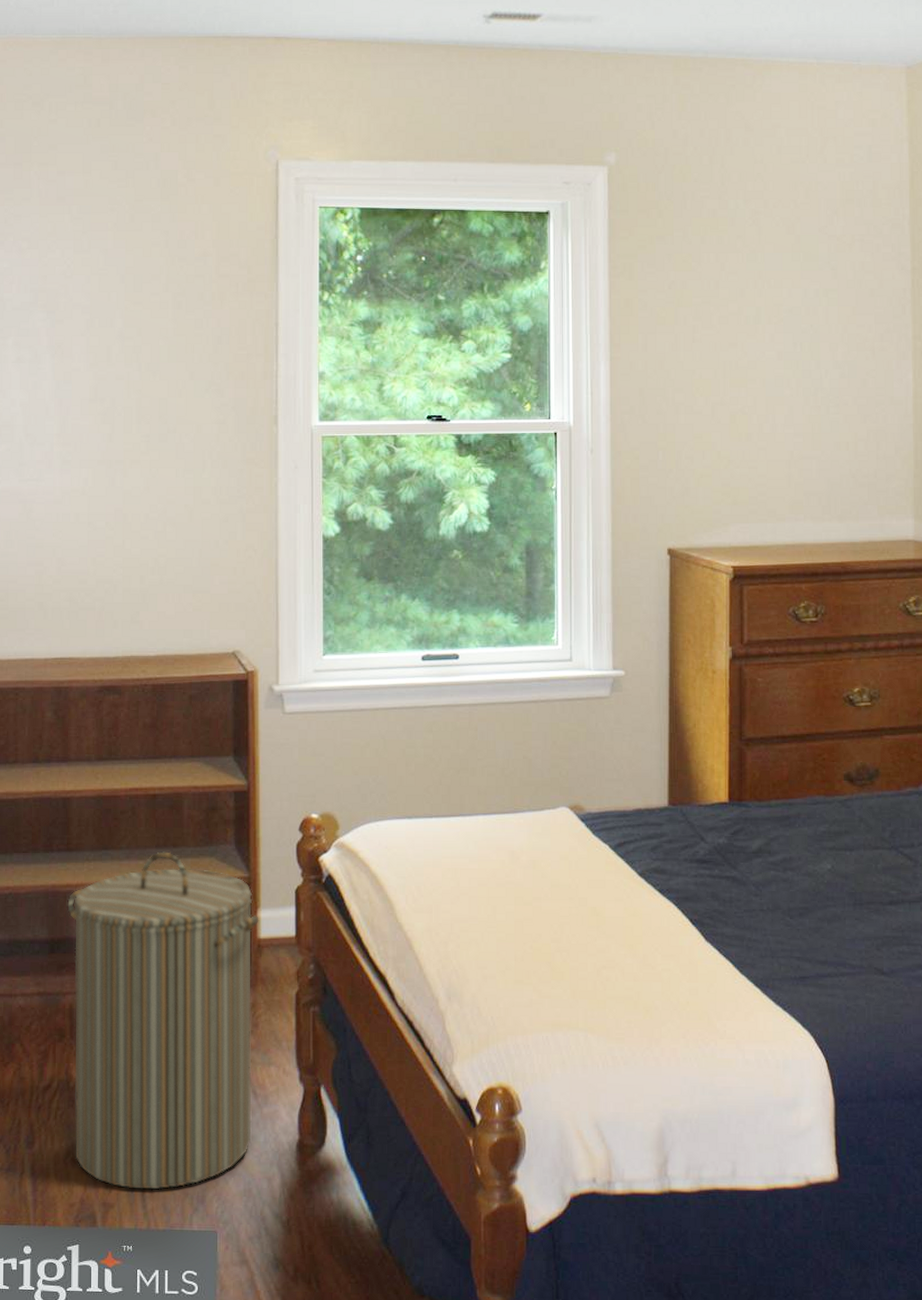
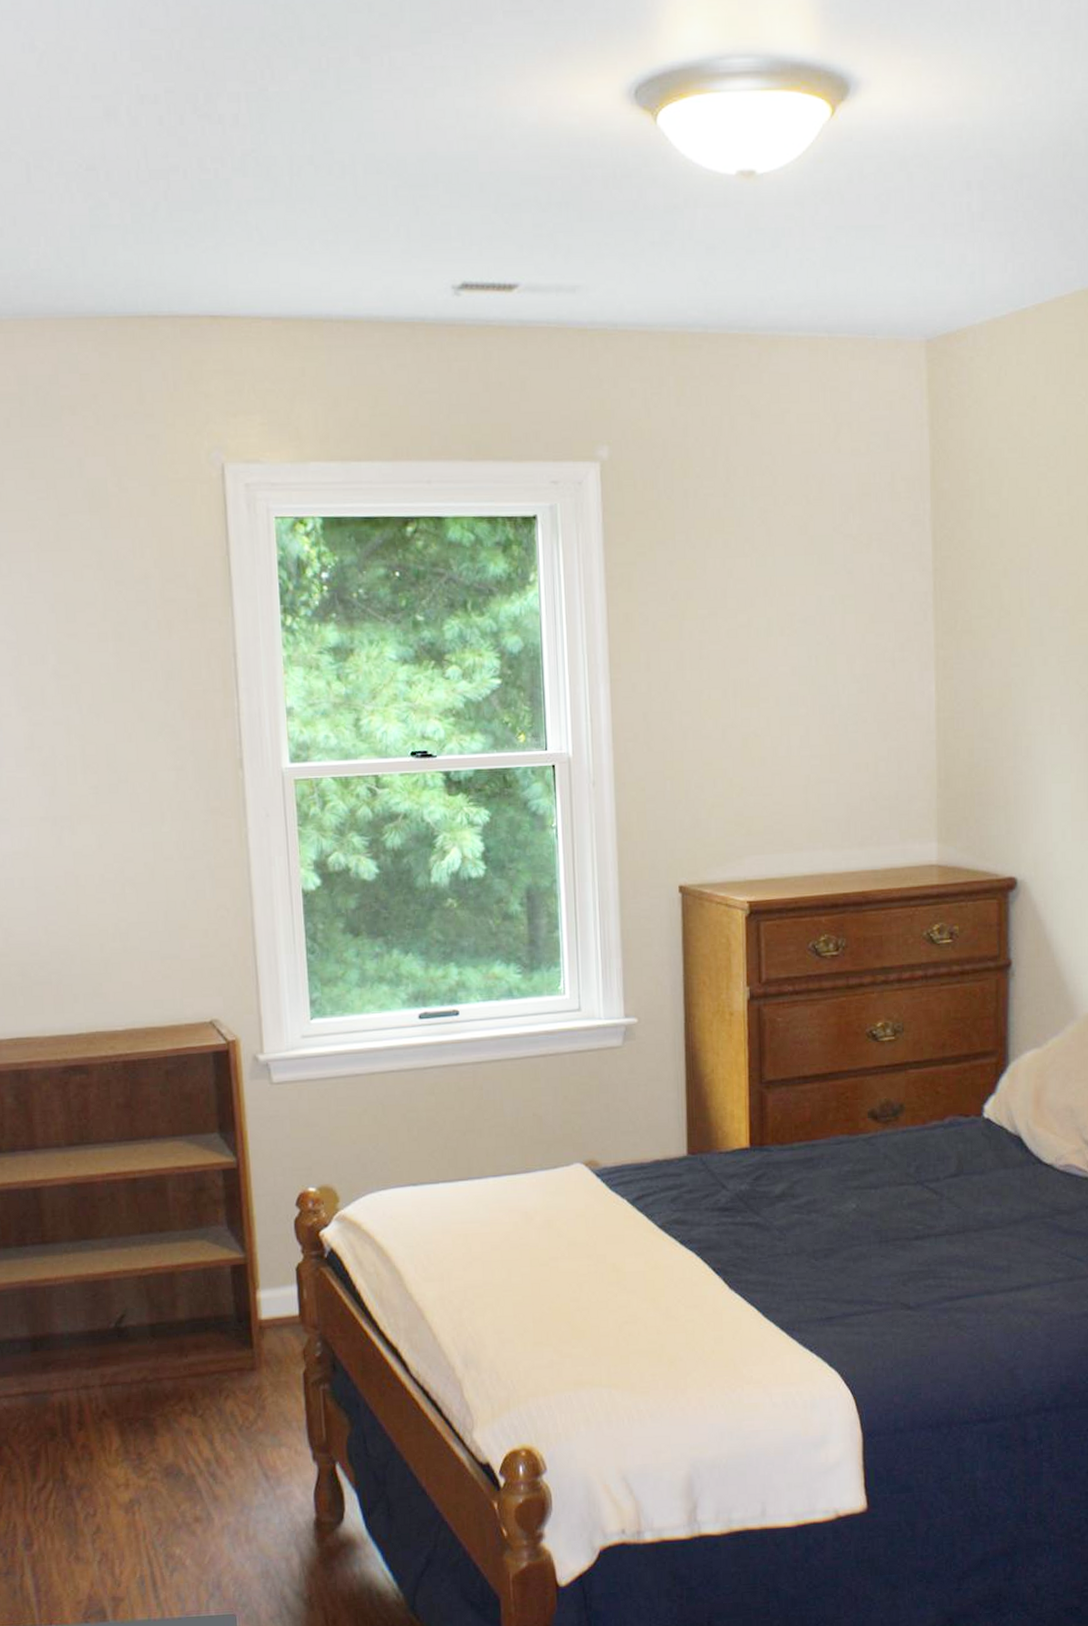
laundry hamper: present [67,851,259,1190] -> none [47,1237,266,1581]

